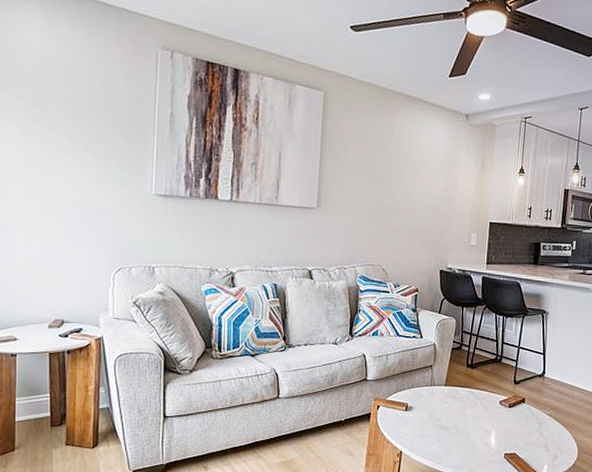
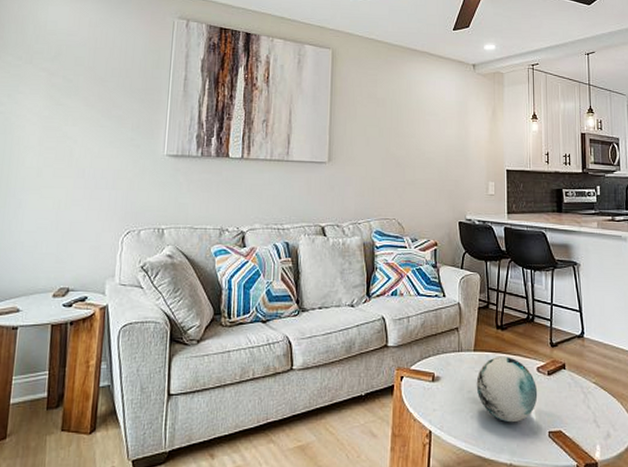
decorative orb: none [444,391,499,446] -> present [476,357,538,423]

